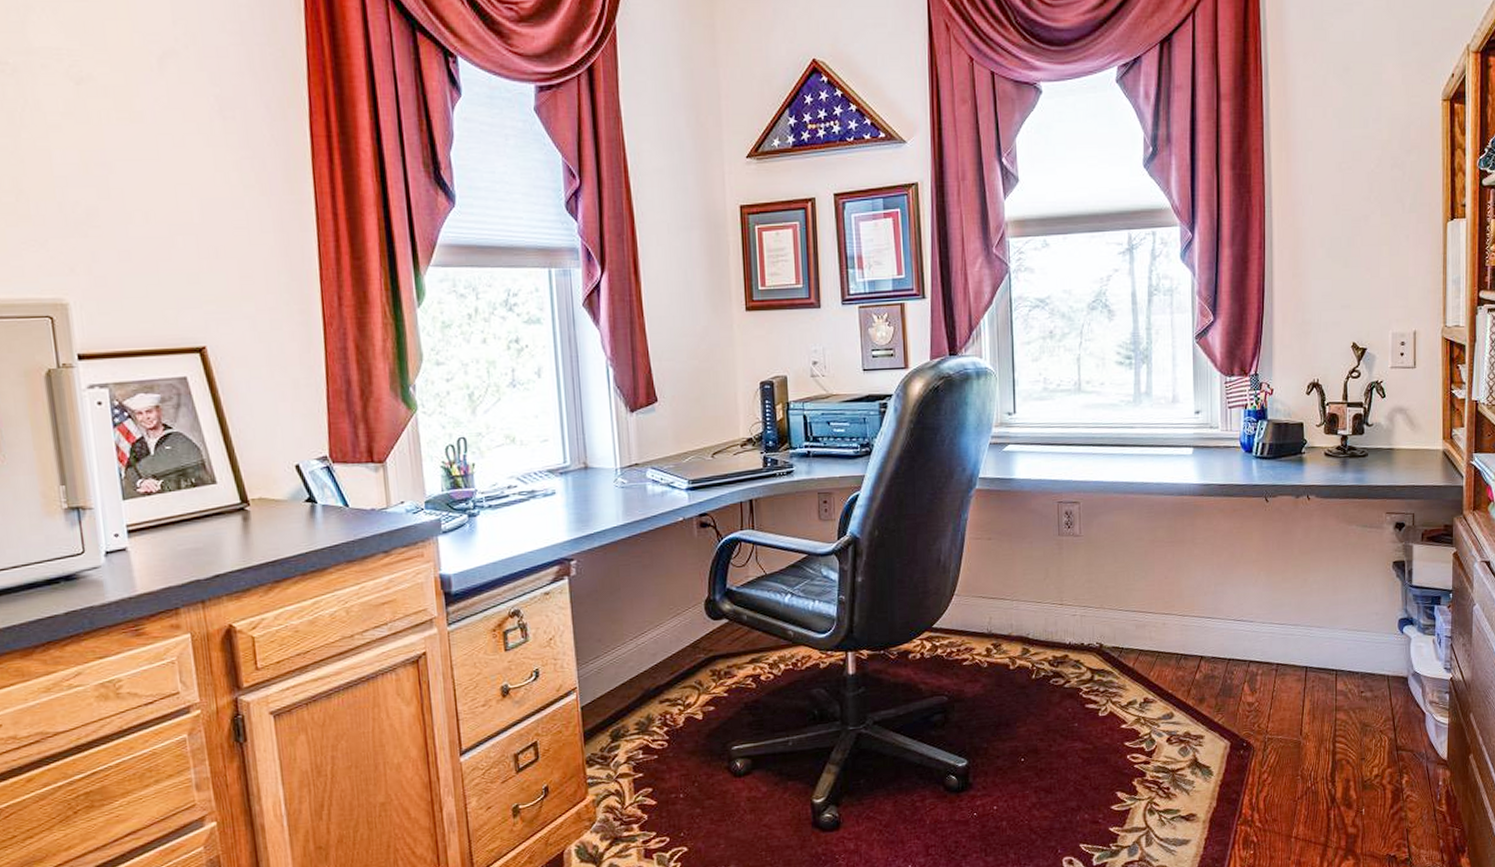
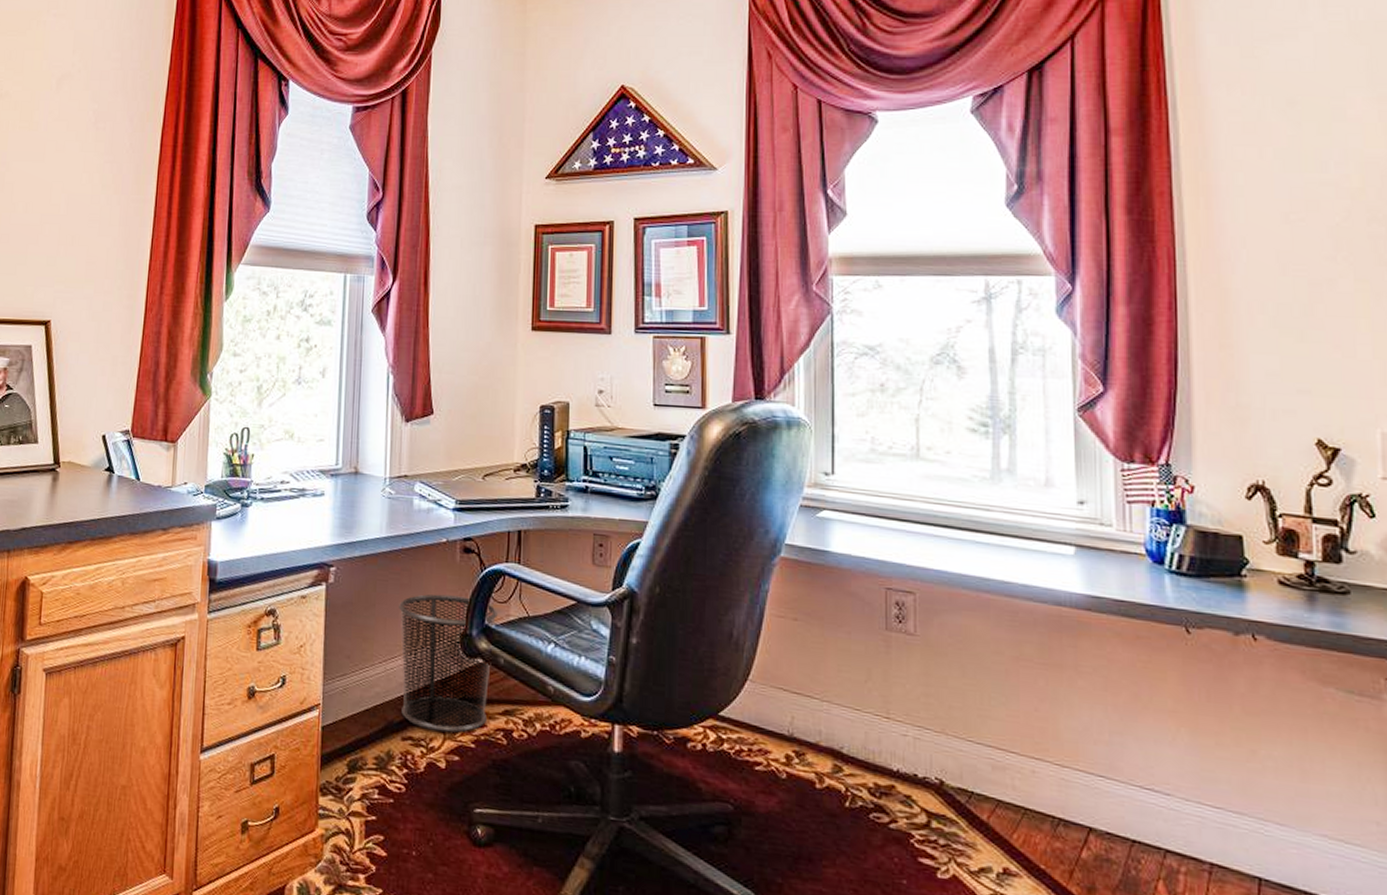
waste bin: none [643,567,738,690] -> present [399,594,498,733]

